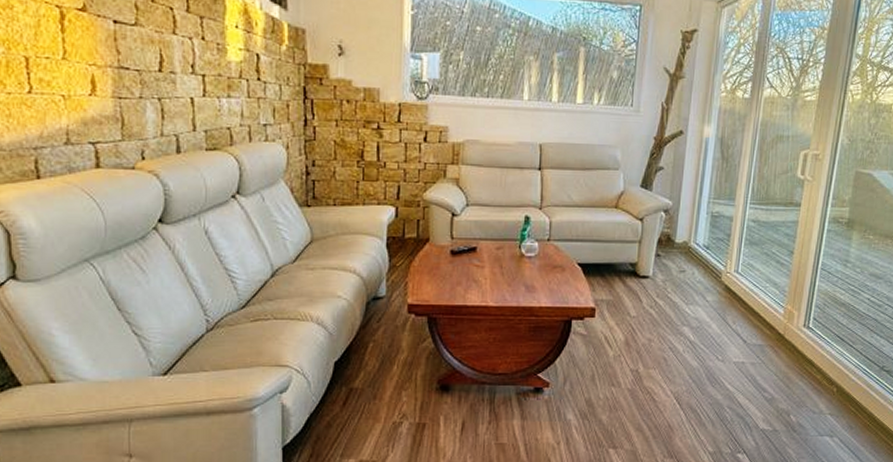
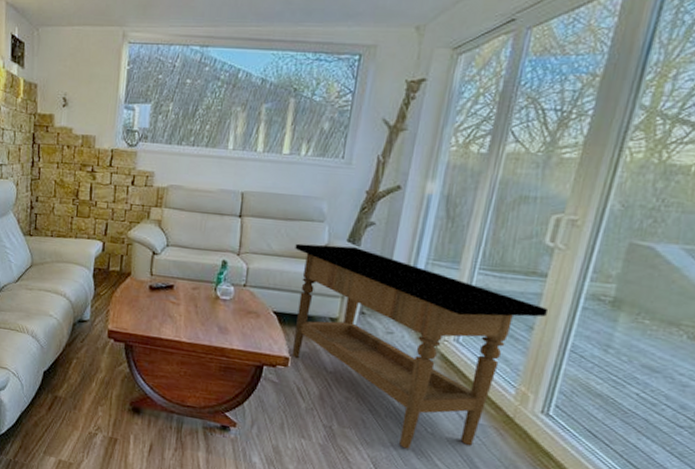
side table: none [594,191,804,379] -> present [291,243,549,449]

